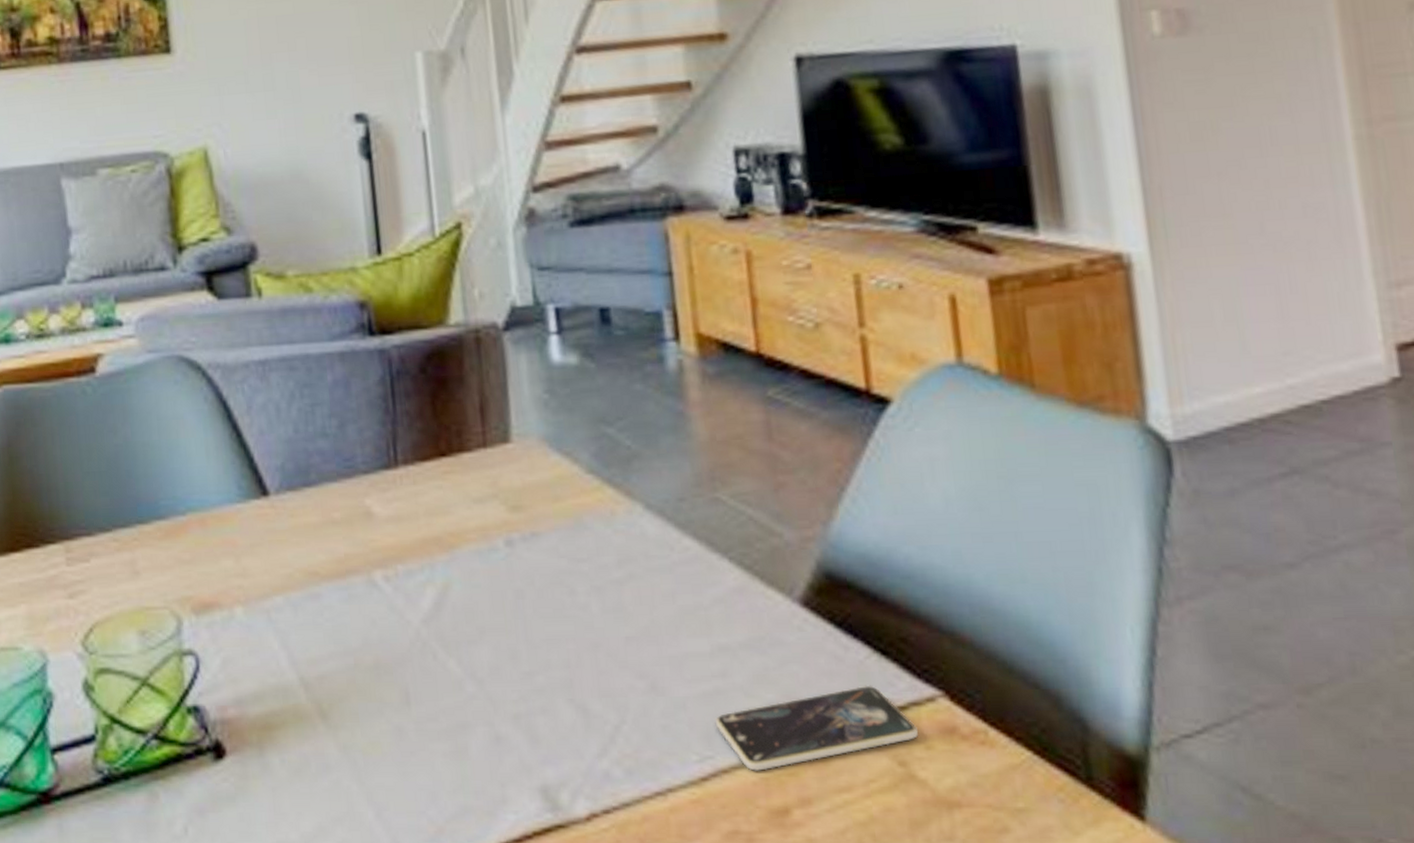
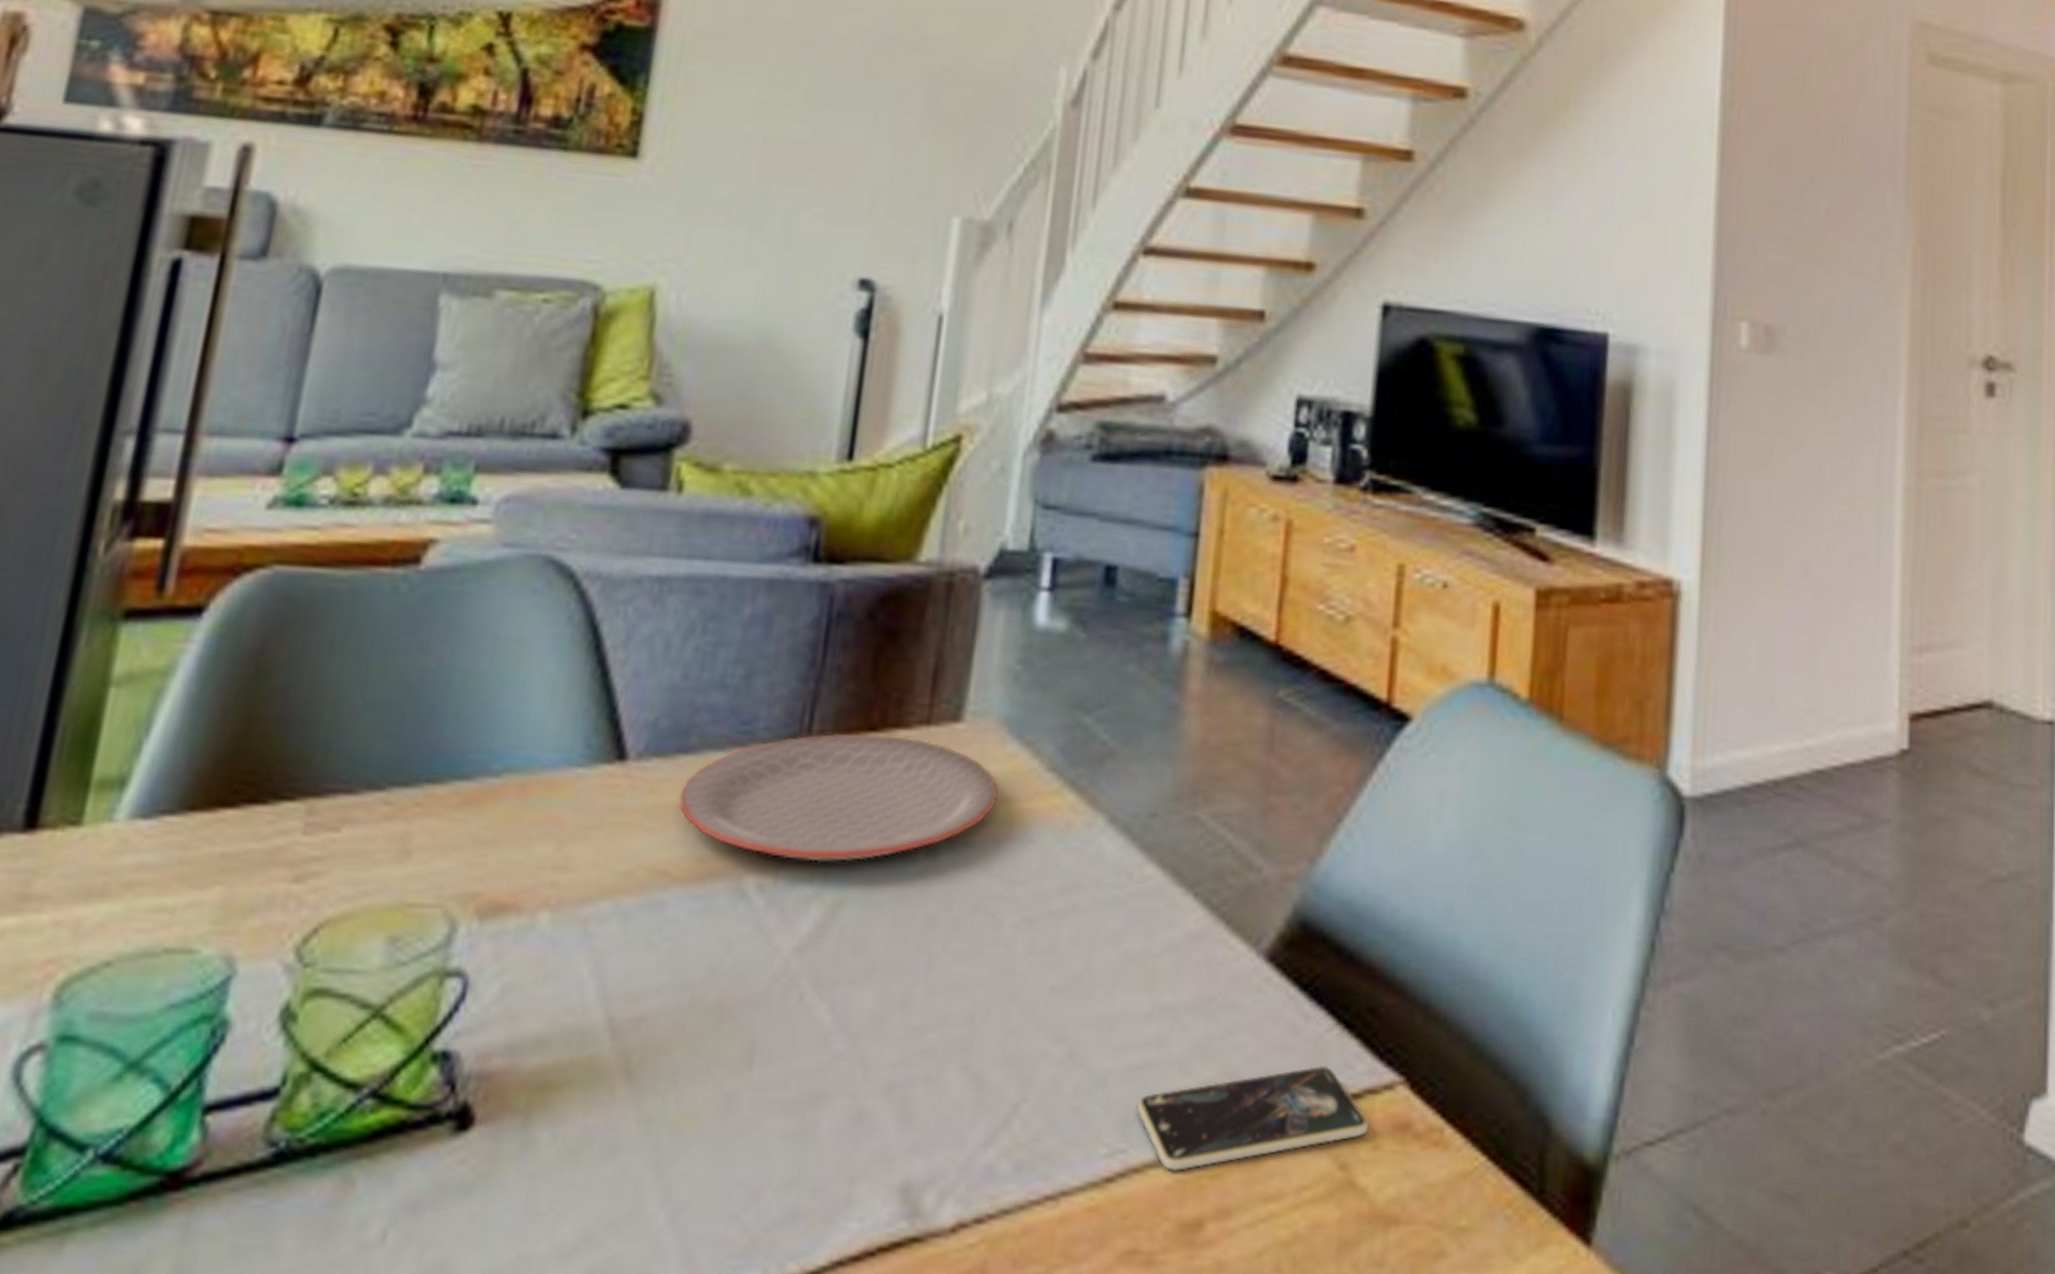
plate: none [312,458,552,557] -> present [679,733,998,863]

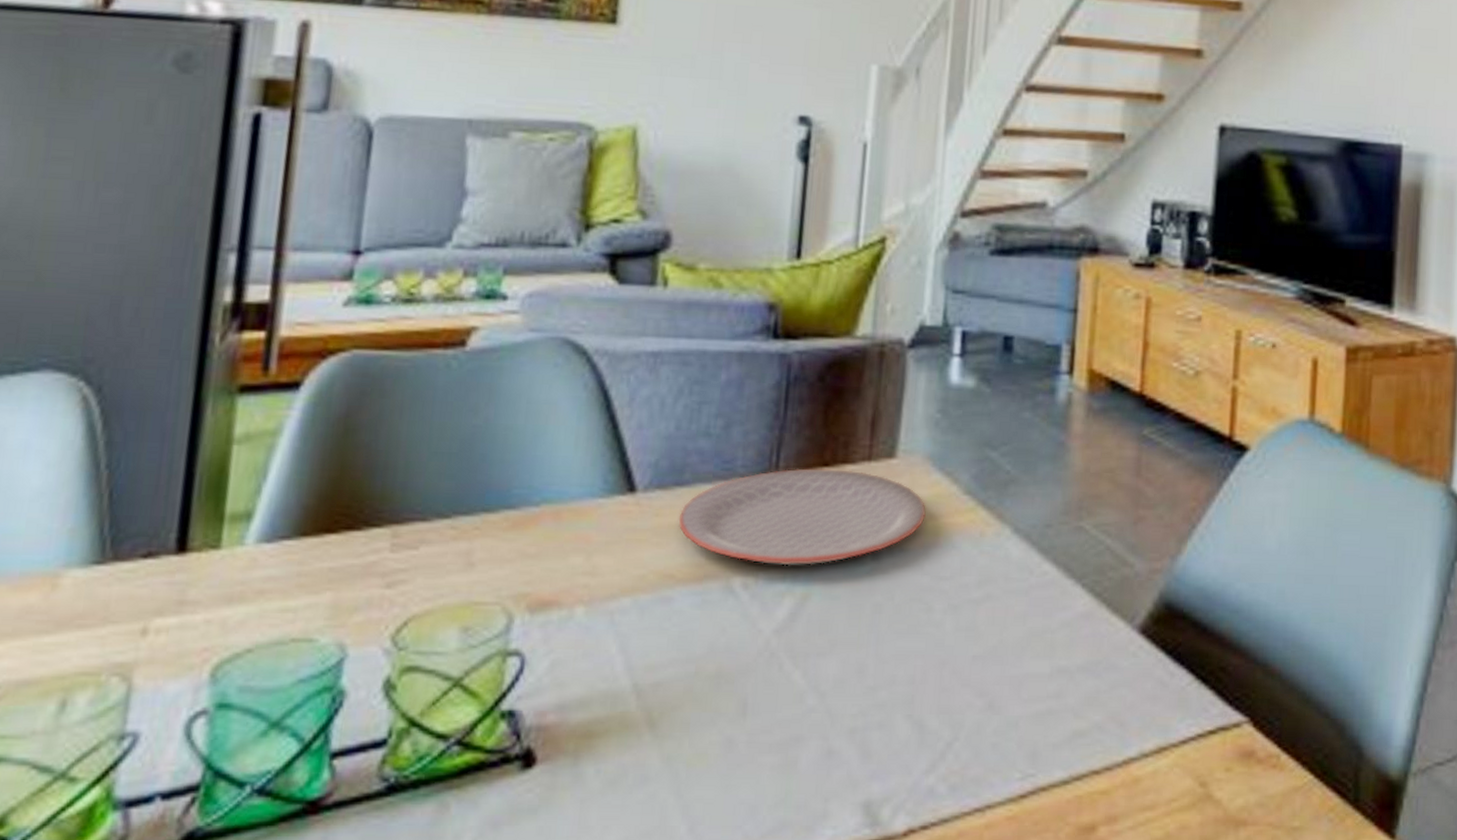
smartphone: present [1137,1065,1368,1171] -> none [1042,710,1221,789]

